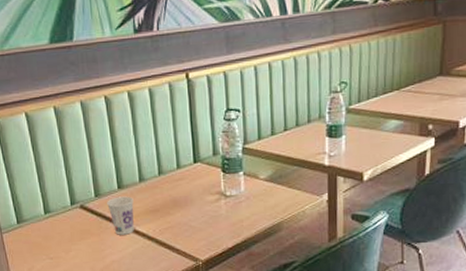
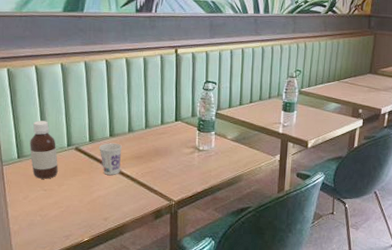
bottle: none [28,177,64,246] -> present [30,120,58,179]

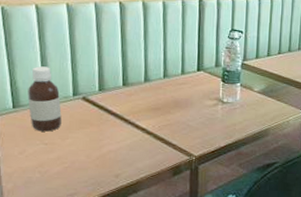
cup: present [99,143,122,175] -> none [110,92,137,128]

